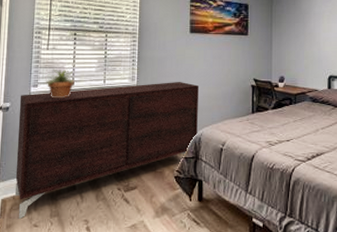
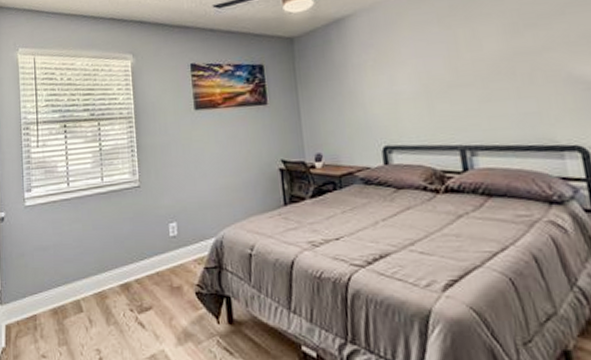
sideboard: present [14,82,198,219] -> none [14,172,218,348]
potted plant: present [45,68,77,99] -> none [38,167,72,204]

